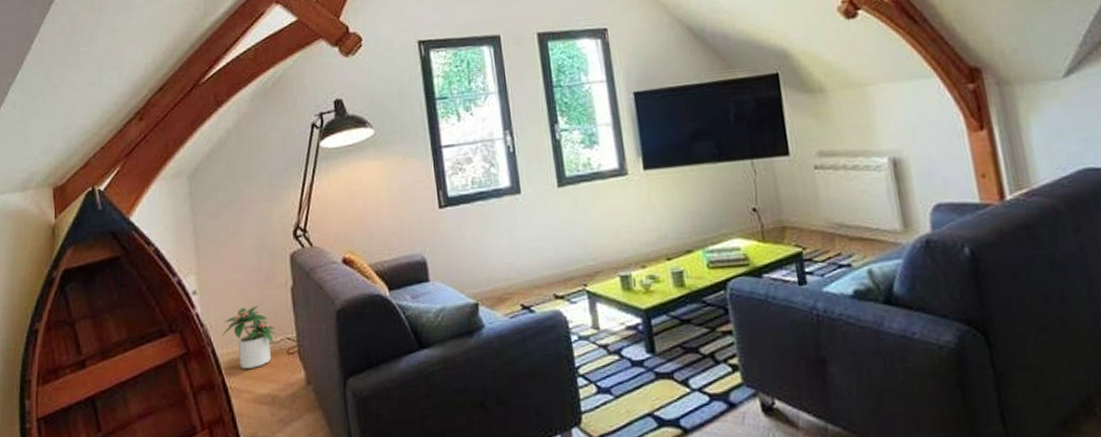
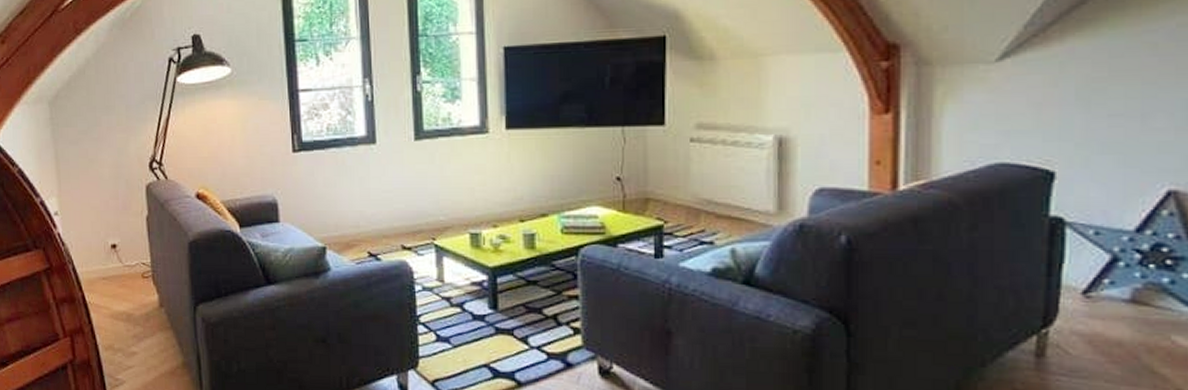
potted plant: present [222,305,276,369] -> none [81,230,132,287]

